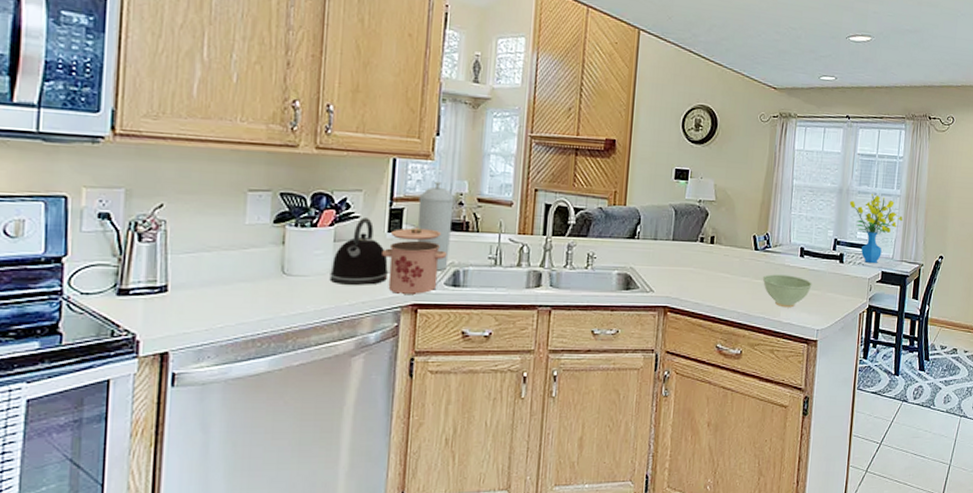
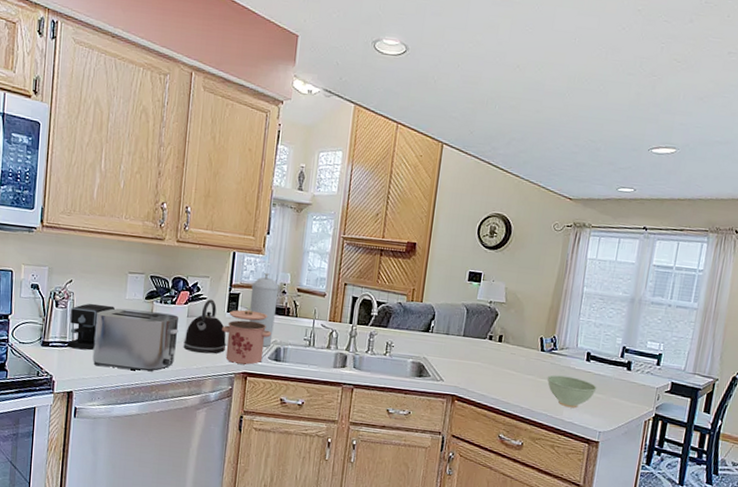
coffee maker: none [158,233,229,296] -> present [67,303,115,351]
toaster: none [197,236,322,315] -> present [92,308,179,372]
bouquet: present [849,193,903,263] -> none [641,304,698,374]

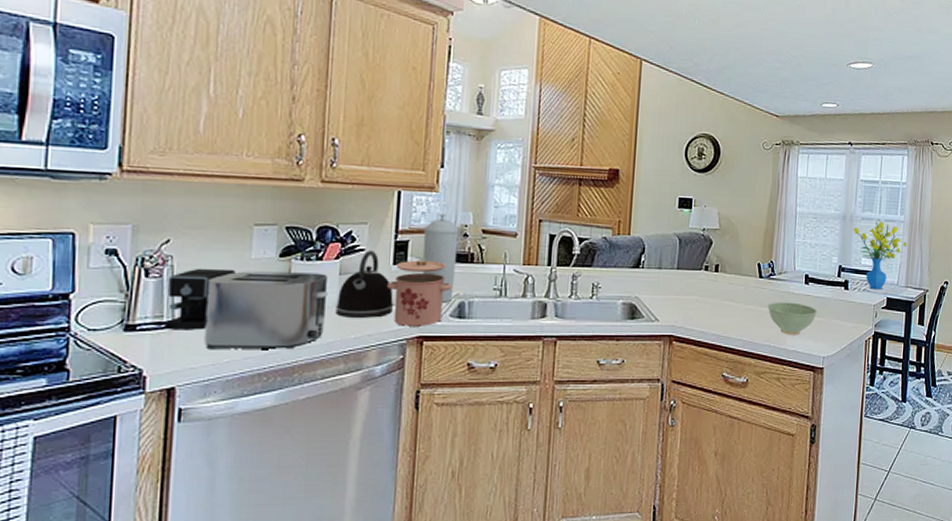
bouquet: none [641,304,698,374] -> present [853,219,907,289]

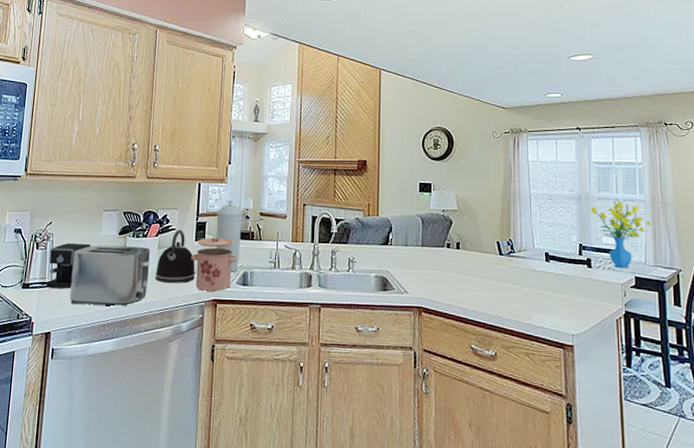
bowl: present [767,302,817,335] -> none [510,278,561,312]

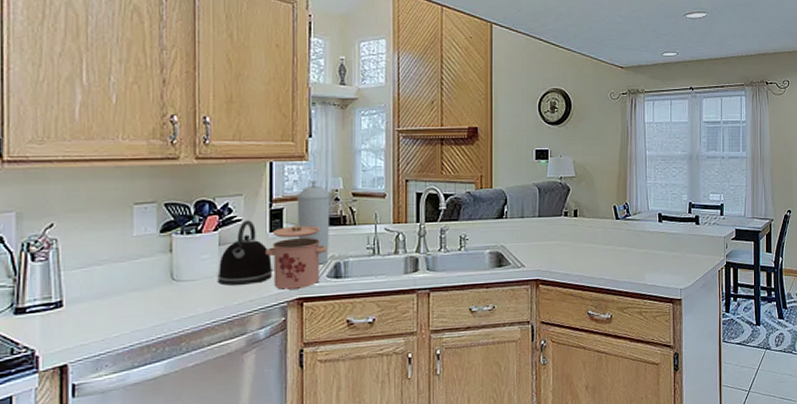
coffee maker: present [46,242,91,289] -> none [54,247,118,310]
toaster: present [69,245,150,306] -> none [92,245,209,325]
bouquet: present [590,199,650,268] -> none [700,157,750,222]

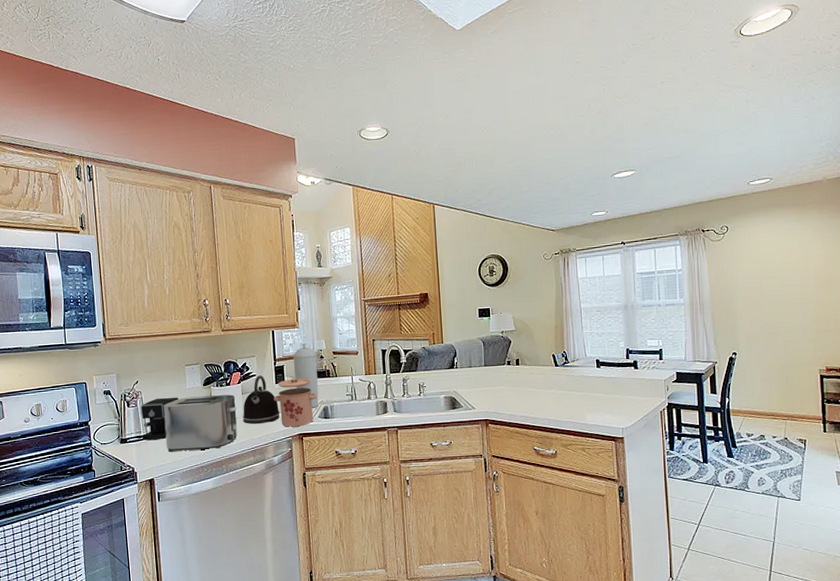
coffee maker: none [54,247,118,310] -> present [140,397,178,441]
toaster: none [92,245,209,325] -> present [163,394,238,451]

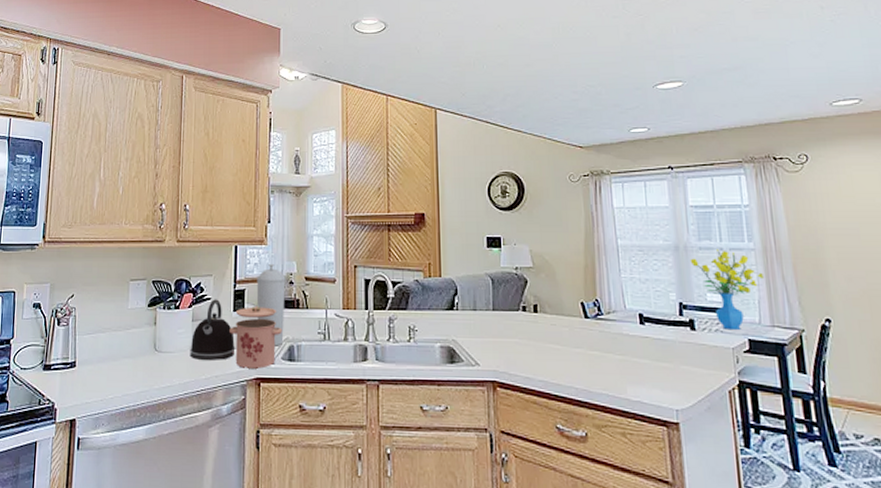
coffee maker: present [140,397,178,441] -> none [70,317,117,370]
toaster: present [163,394,238,451] -> none [95,319,184,388]
bouquet: none [635,305,690,366] -> present [690,248,764,329]

